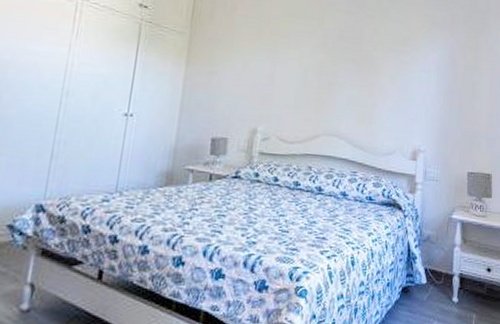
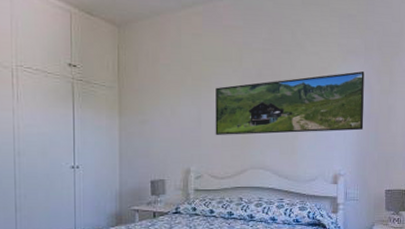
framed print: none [288,43,450,105] -> present [215,71,365,135]

